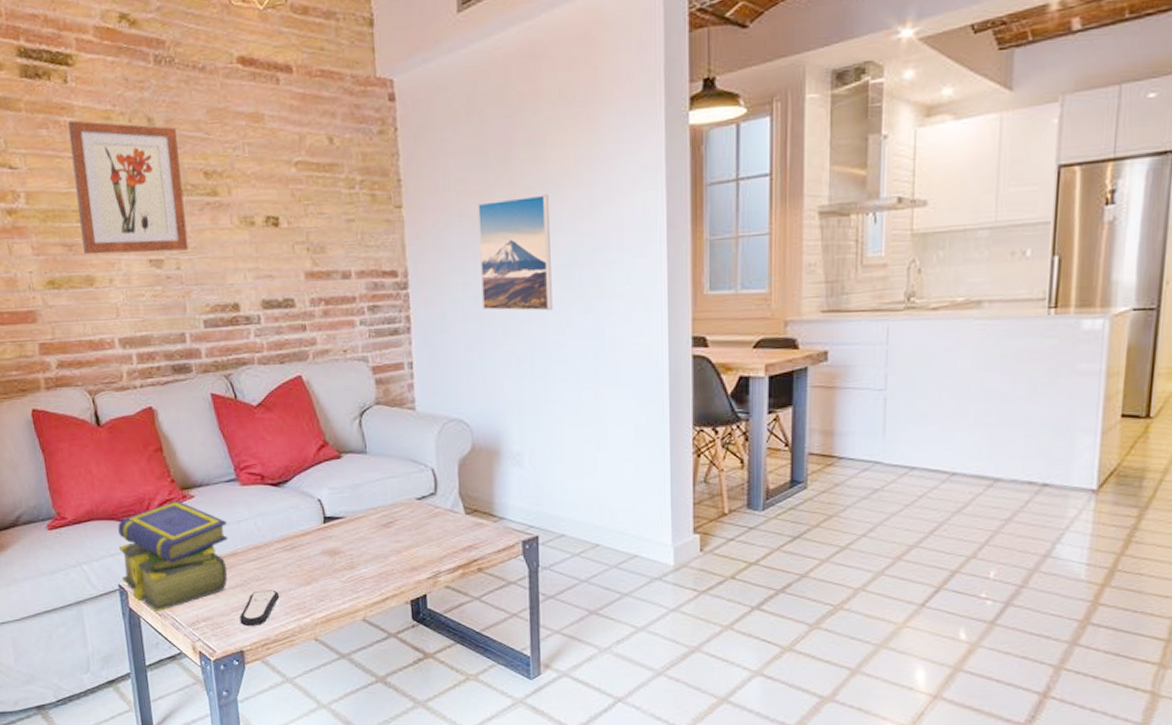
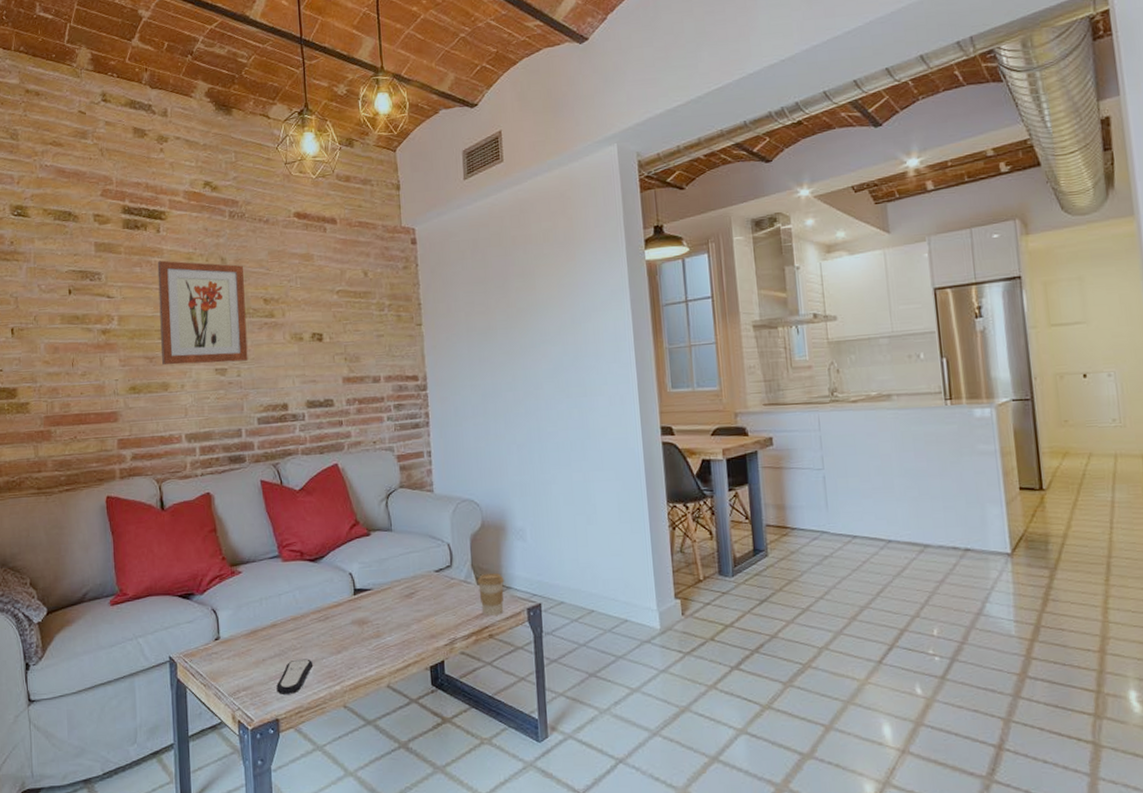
stack of books: present [118,500,228,613] -> none [171,576,270,683]
coffee cup: none [465,502,497,548] -> present [477,573,505,616]
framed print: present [478,194,553,311] -> none [482,314,545,407]

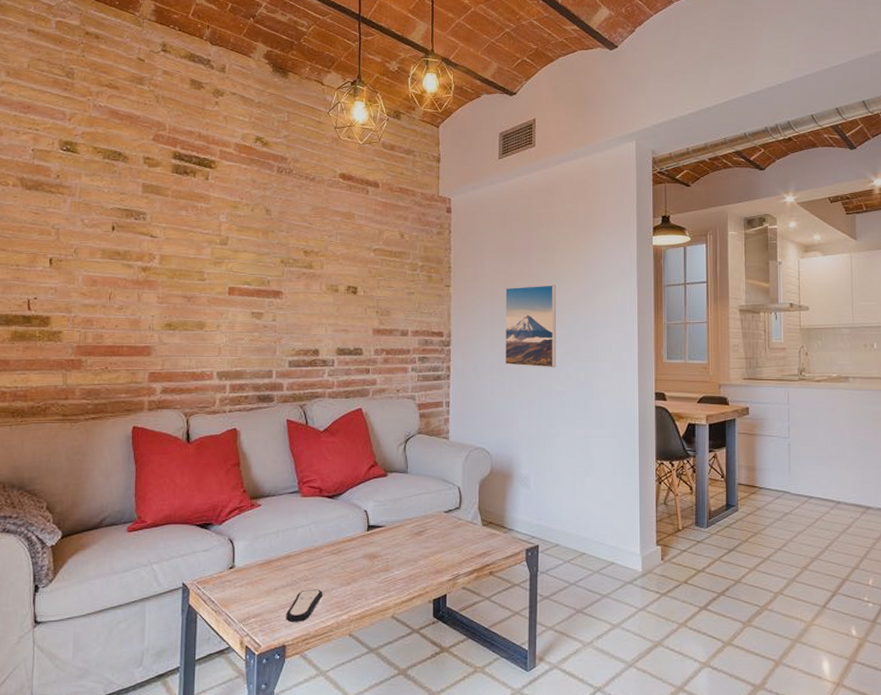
wall art: present [157,260,248,365] -> none [200,206,286,307]
coffee cup: present [477,573,505,616] -> none [482,516,507,555]
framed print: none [482,314,545,407] -> present [505,285,556,368]

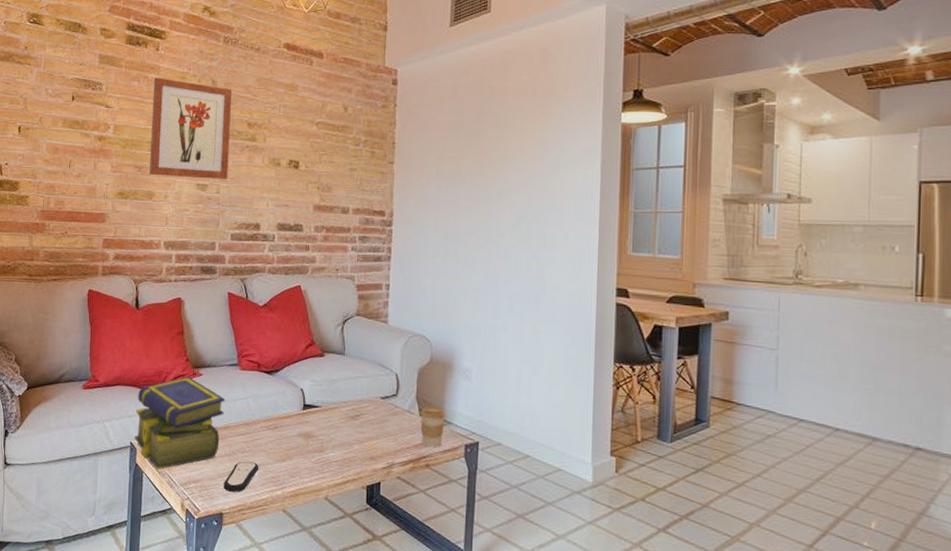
stack of books: none [187,508,285,609] -> present [134,376,225,470]
wall art: none [200,206,286,307] -> present [150,77,232,179]
coffee cup: none [482,516,507,555] -> present [419,407,446,447]
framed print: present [505,285,556,368] -> none [450,164,508,255]

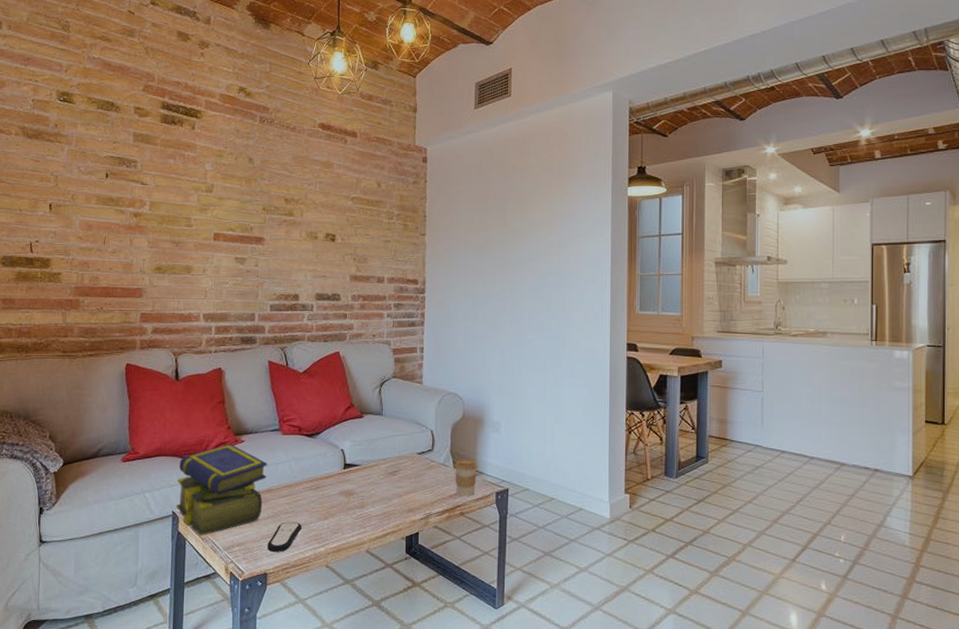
wall art: present [150,77,232,179] -> none [187,155,268,253]

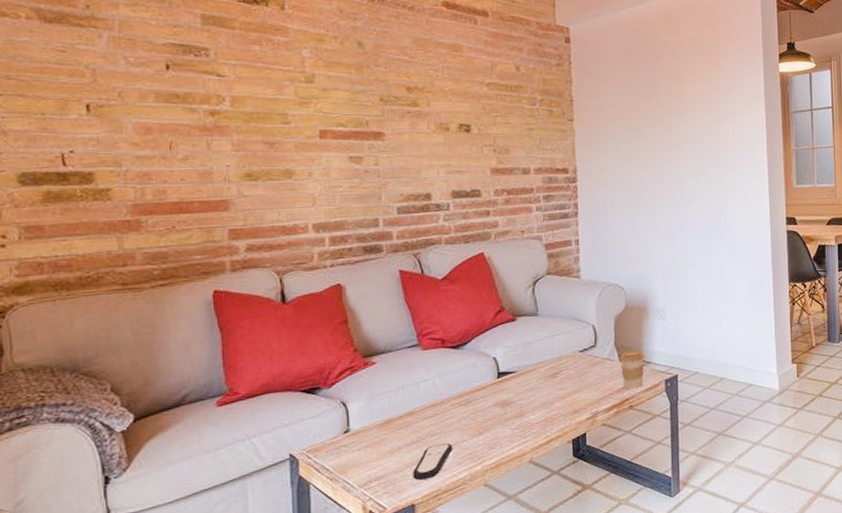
stack of books: present [176,443,267,537] -> none [293,367,407,478]

